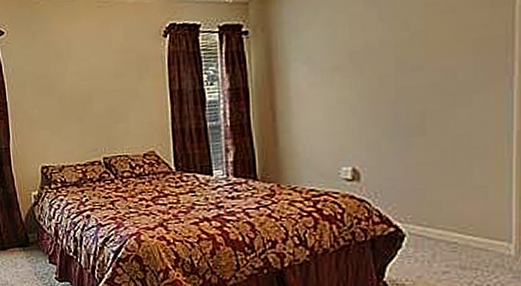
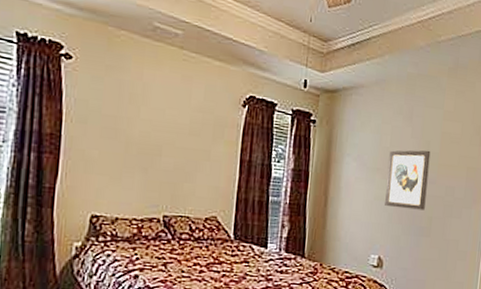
wall art: none [349,30,412,109] -> present [385,150,431,210]

